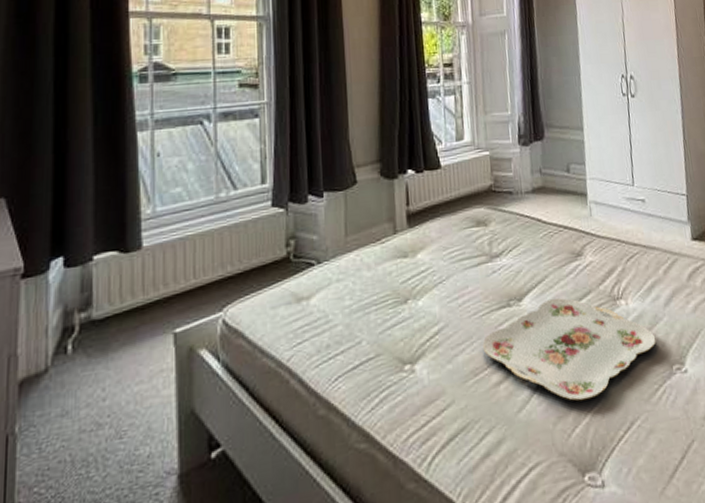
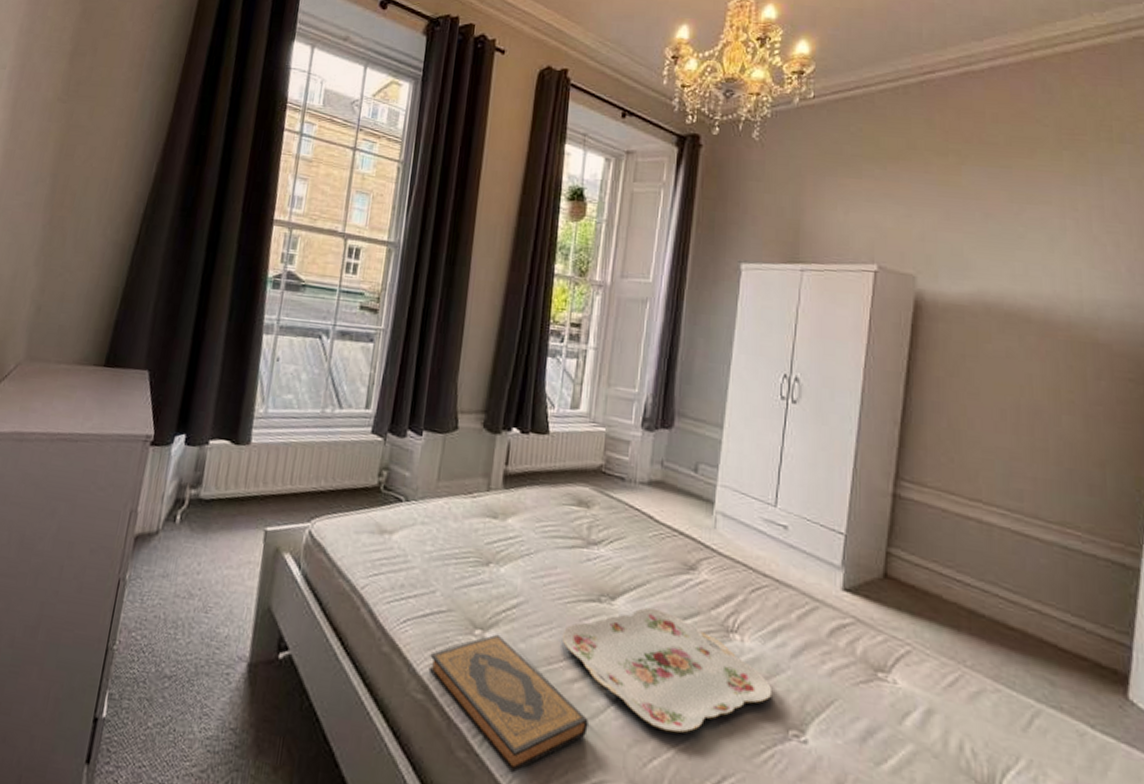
hardback book: none [366,363,519,486] -> present [428,634,589,774]

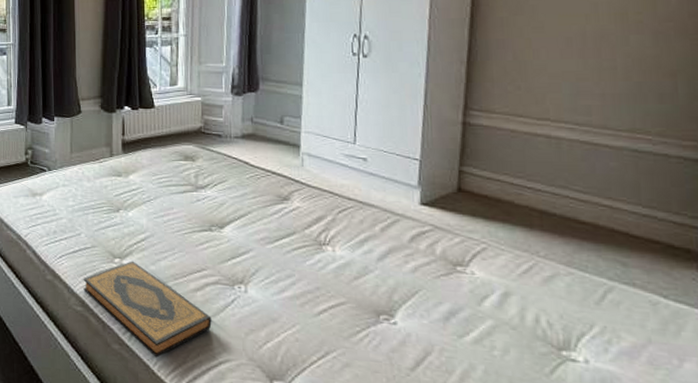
serving tray: present [562,607,773,733] -> none [183,232,364,323]

